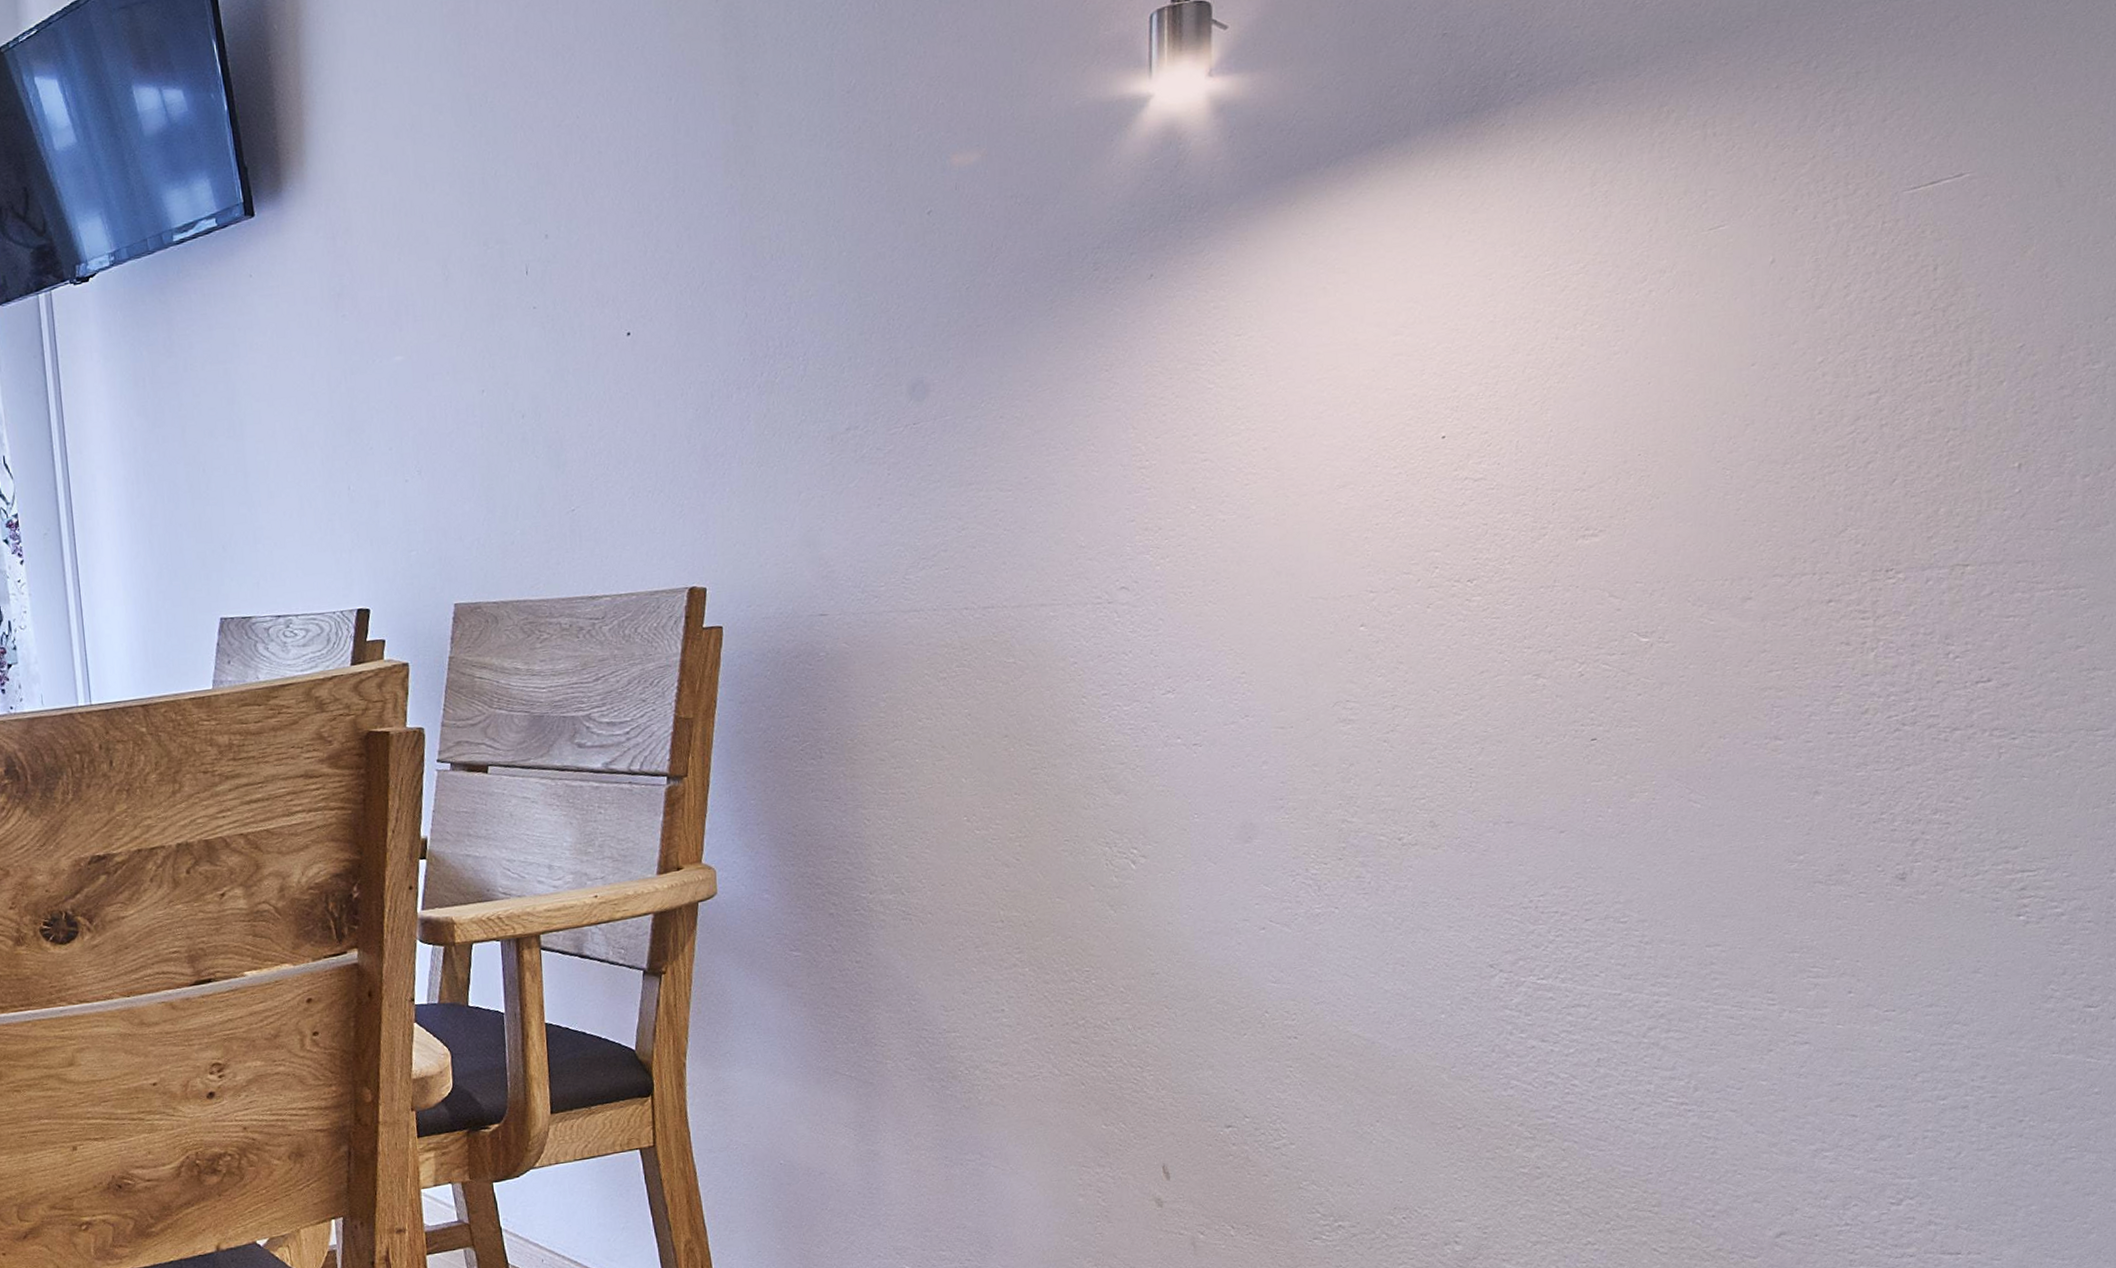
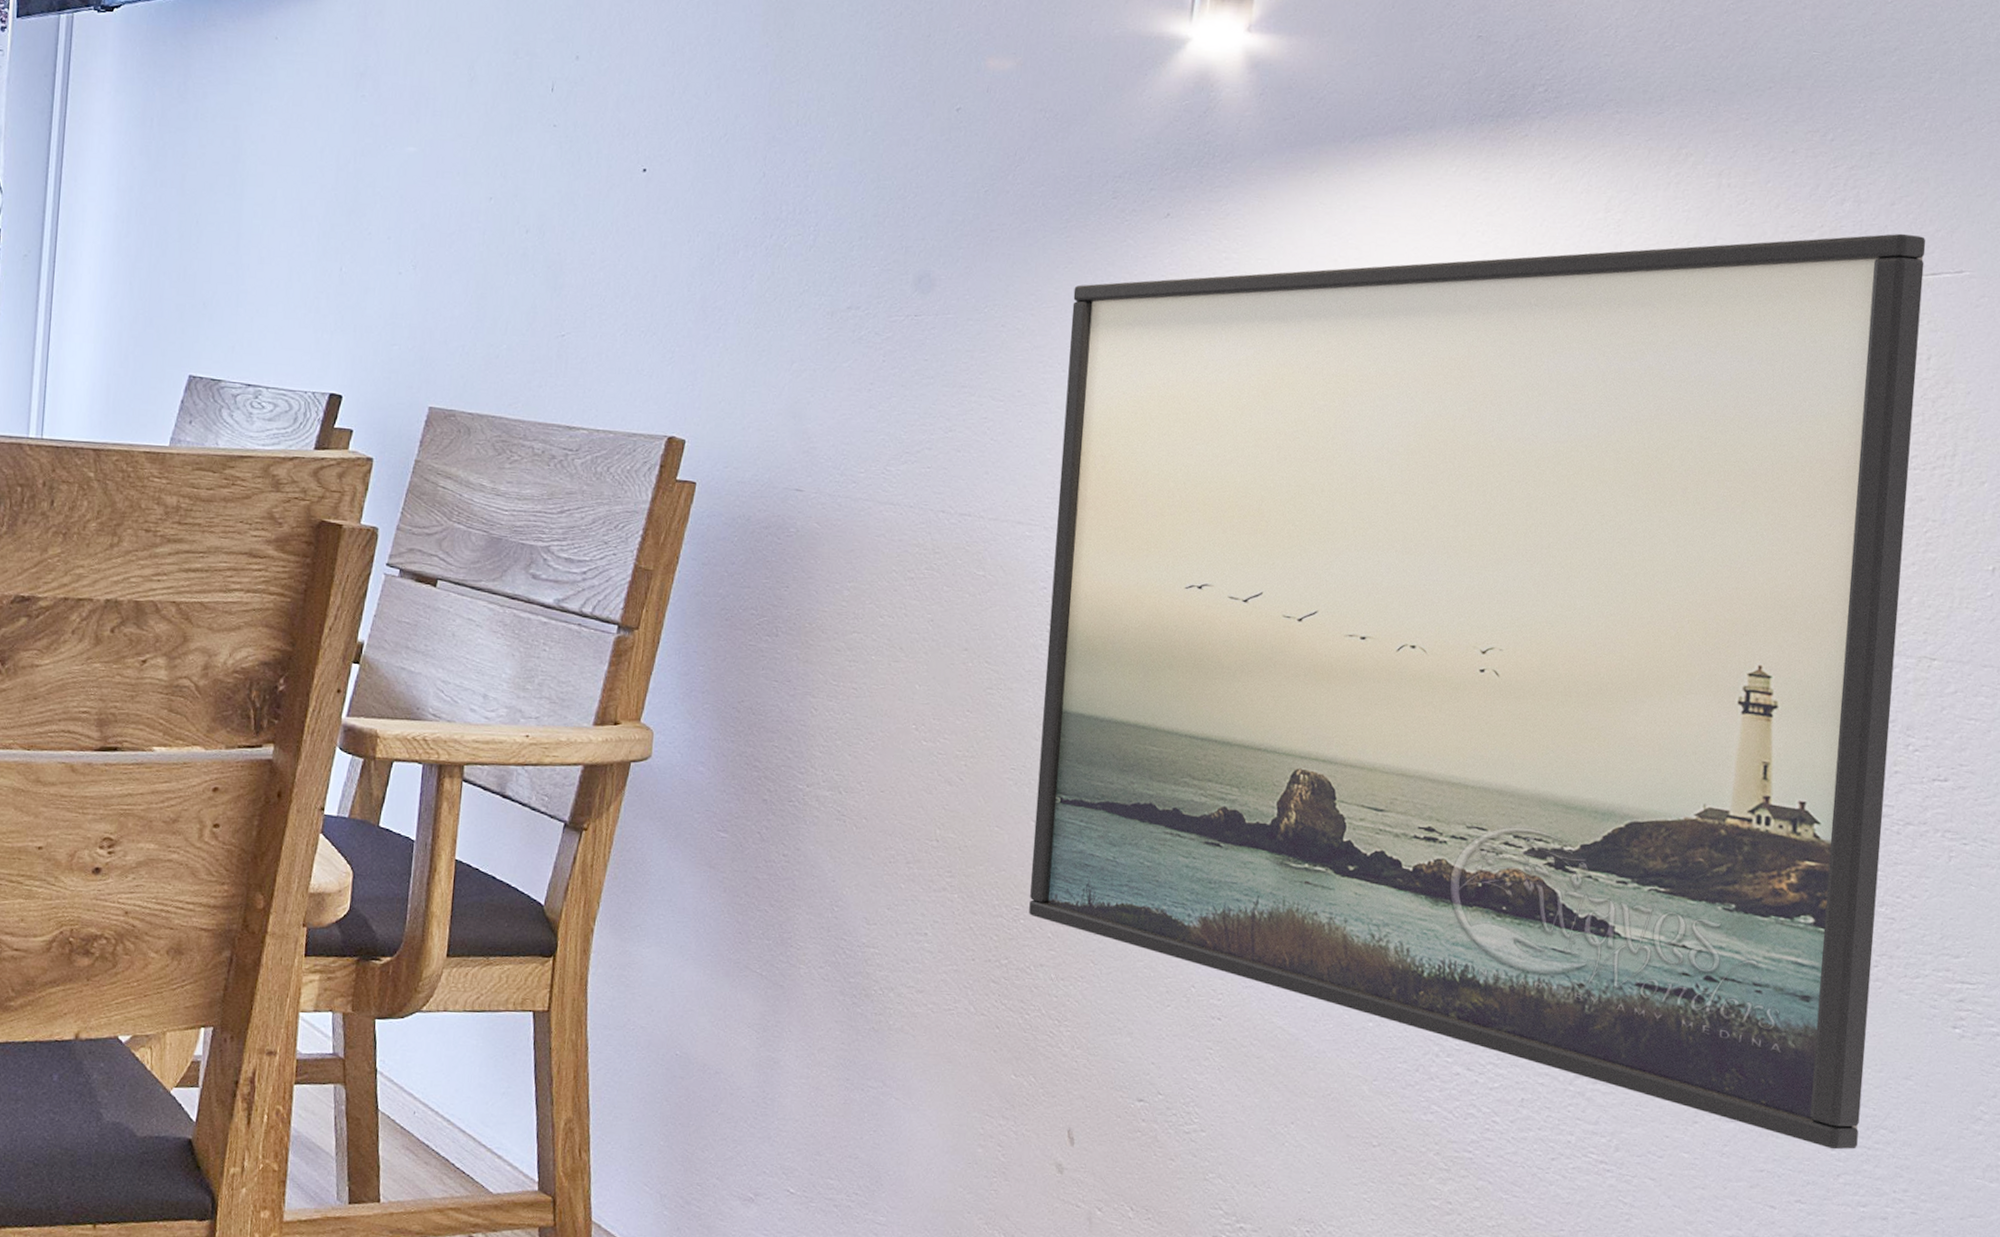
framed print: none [1067,147,1932,1052] -> present [1029,233,1926,1150]

